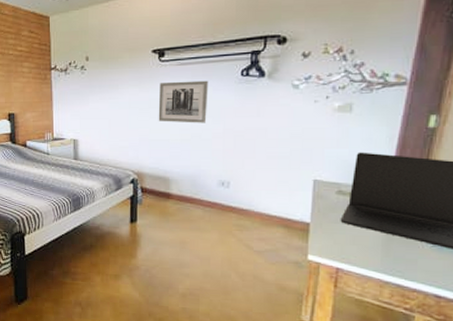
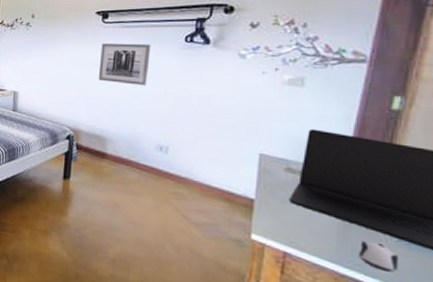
computer mouse: none [400,250,432,274] -> present [359,241,398,272]

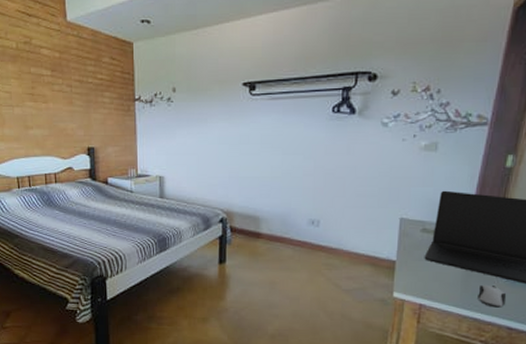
wall art: present [98,43,151,86] -> none [248,116,300,161]

